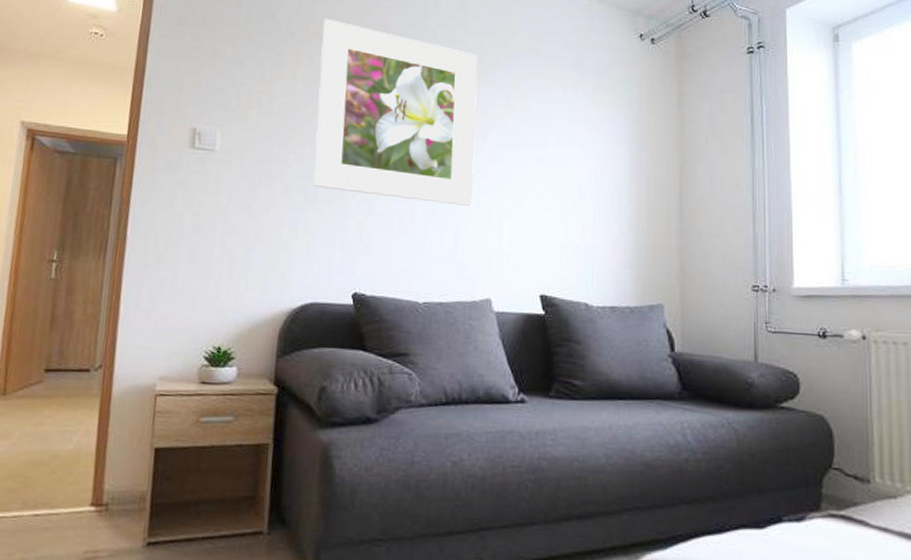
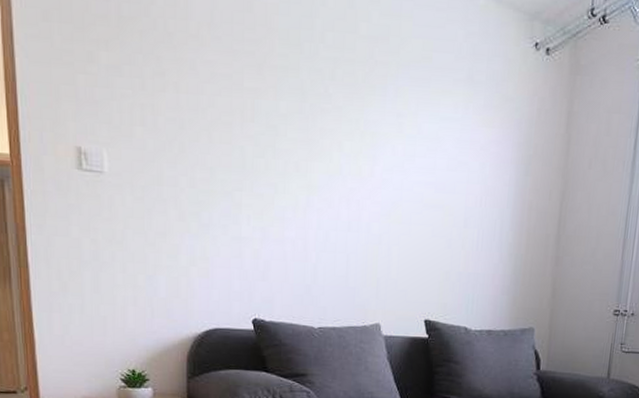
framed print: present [313,18,478,206] -> none [202,16,368,233]

